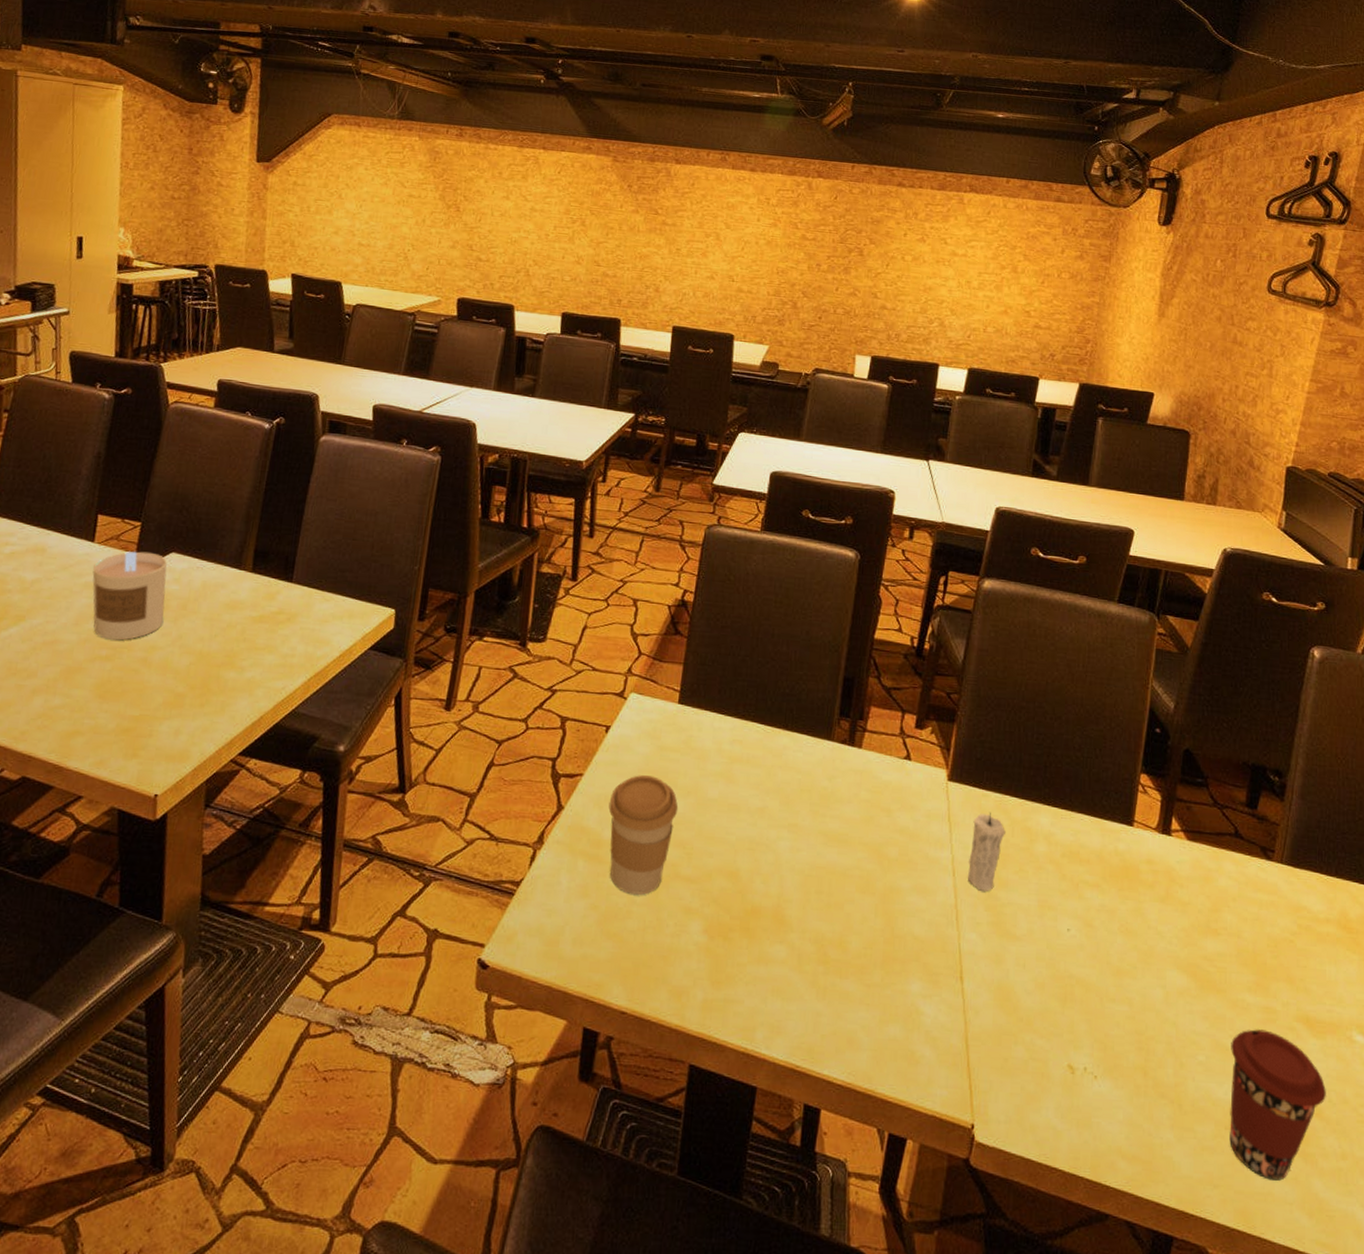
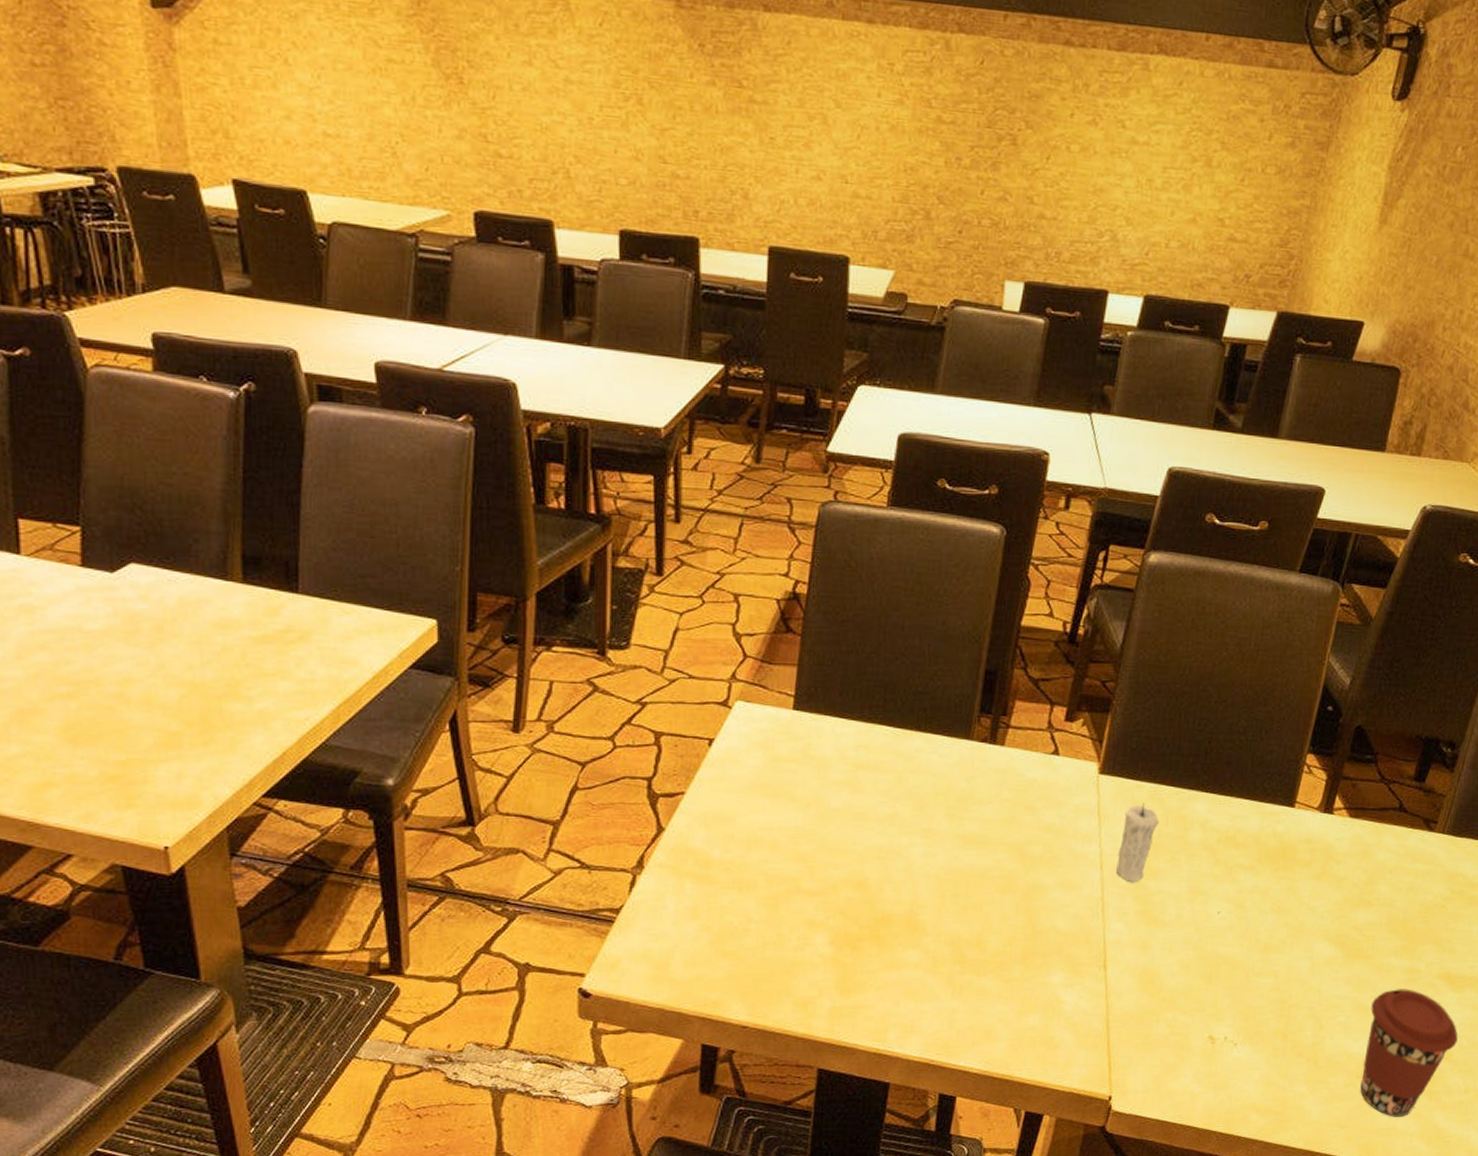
candle: present [92,551,167,641] -> none [26,563,136,674]
coffee cup: present [608,775,679,895] -> none [717,789,797,912]

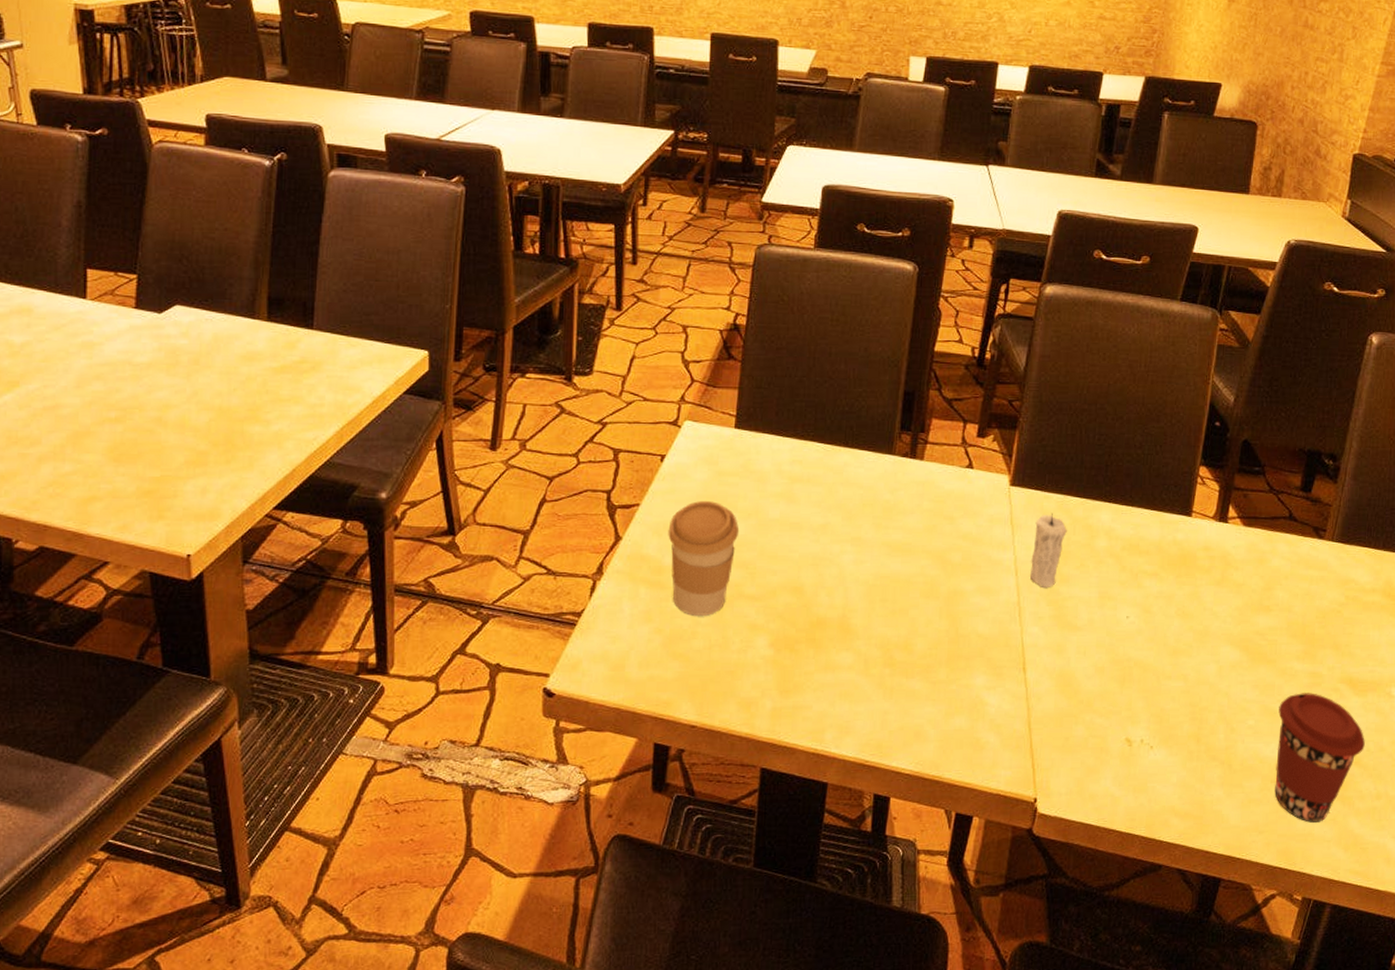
coffee cup: none [717,789,797,912] -> present [668,501,740,616]

